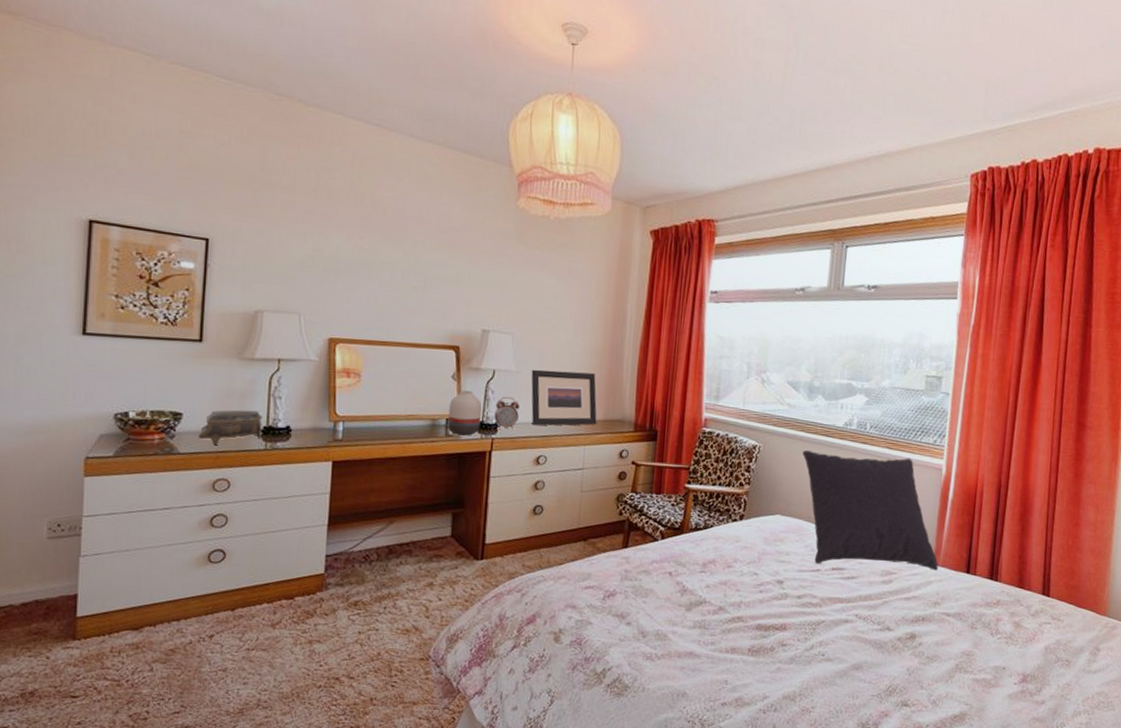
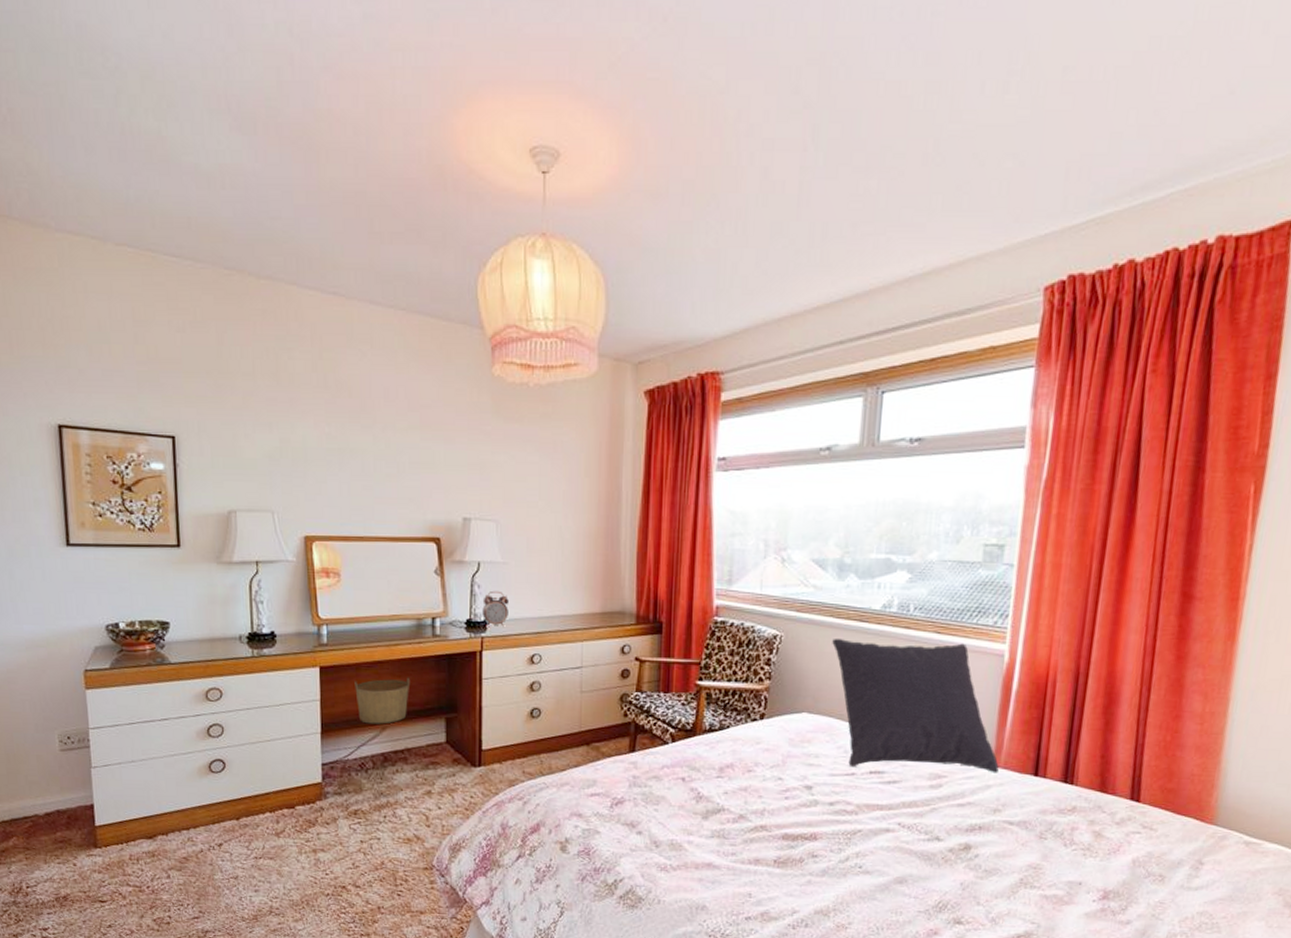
jewelry box: present [198,409,263,446] -> none [187,616,248,655]
basket: none [365,473,421,518] -> present [355,677,411,724]
vase: present [447,390,482,436] -> none [434,586,468,635]
picture frame: present [531,369,597,426] -> none [519,559,594,622]

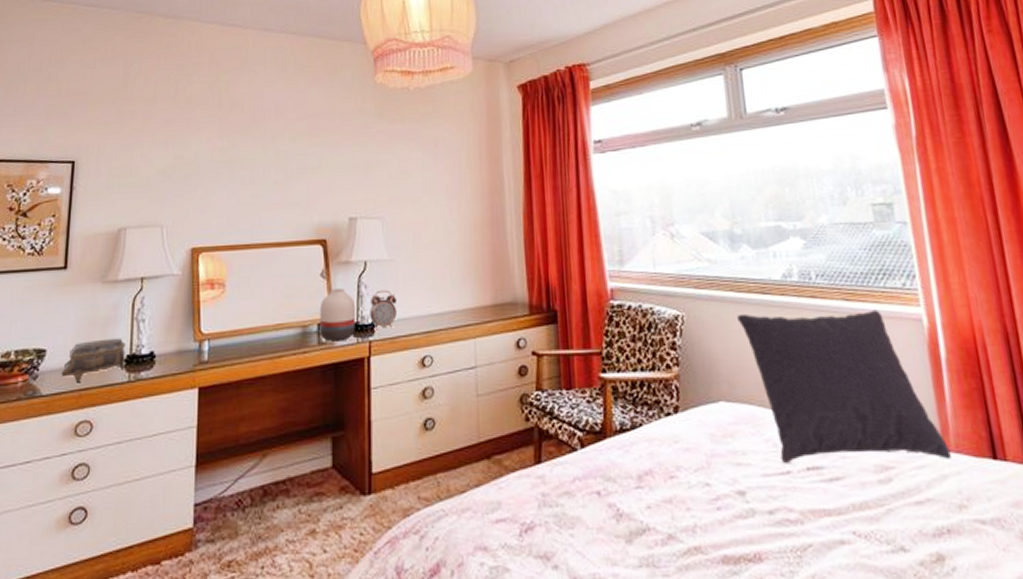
jewelry box: none [187,616,248,655] -> present [61,338,126,383]
basket: present [355,677,411,724] -> none [235,392,294,451]
vase: none [434,586,468,635] -> present [319,288,355,342]

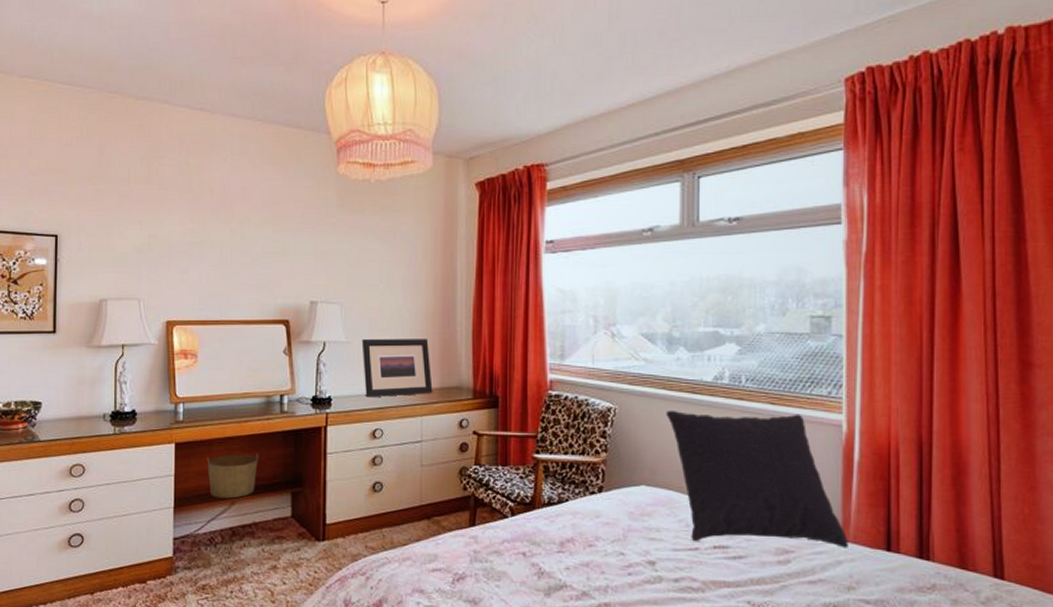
jewelry box: present [61,338,126,383] -> none [56,396,110,432]
basket: none [235,392,294,451] -> present [207,452,259,499]
vase: present [319,288,355,342] -> none [282,365,314,411]
alarm clock: present [370,289,397,329] -> none [327,368,352,403]
picture frame: none [406,251,485,321] -> present [361,338,433,398]

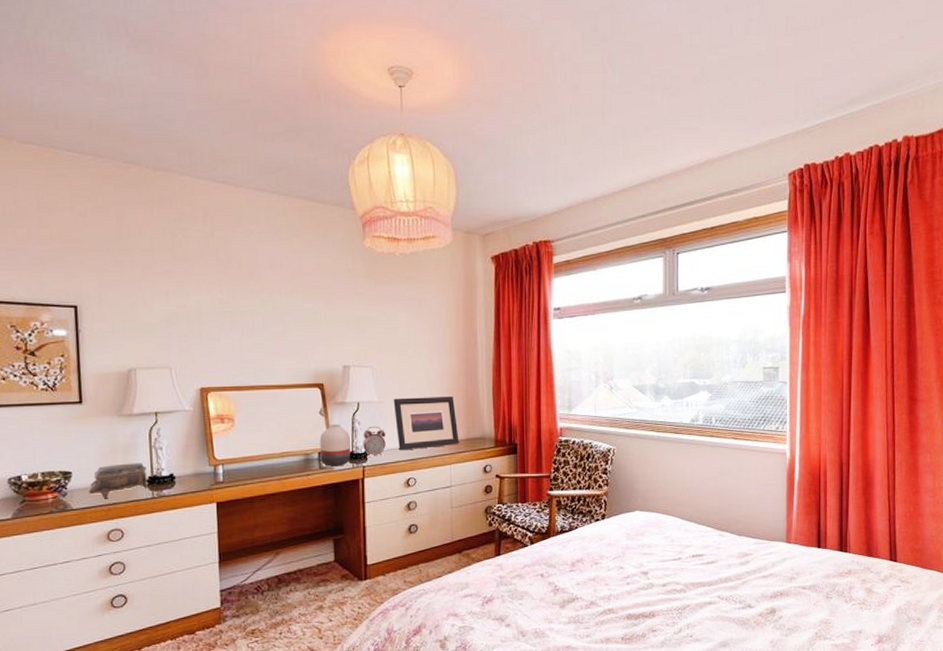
jewelry box: none [56,396,110,432] -> present [89,463,148,499]
basket: present [207,452,259,499] -> none [249,506,301,550]
vase: none [282,365,314,411] -> present [319,424,351,467]
alarm clock: none [327,368,352,403] -> present [363,426,386,457]
cushion: present [666,410,848,548] -> none [655,446,791,552]

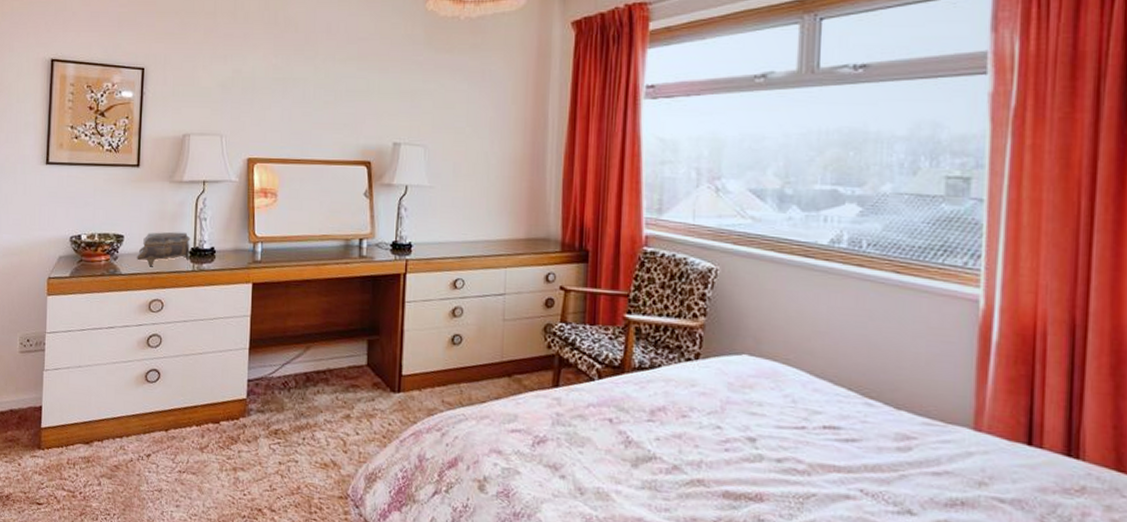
vase: present [319,424,351,467] -> none [361,208,395,257]
alarm clock: present [363,426,386,457] -> none [408,214,434,250]
picture frame: present [393,396,459,451] -> none [445,183,519,246]

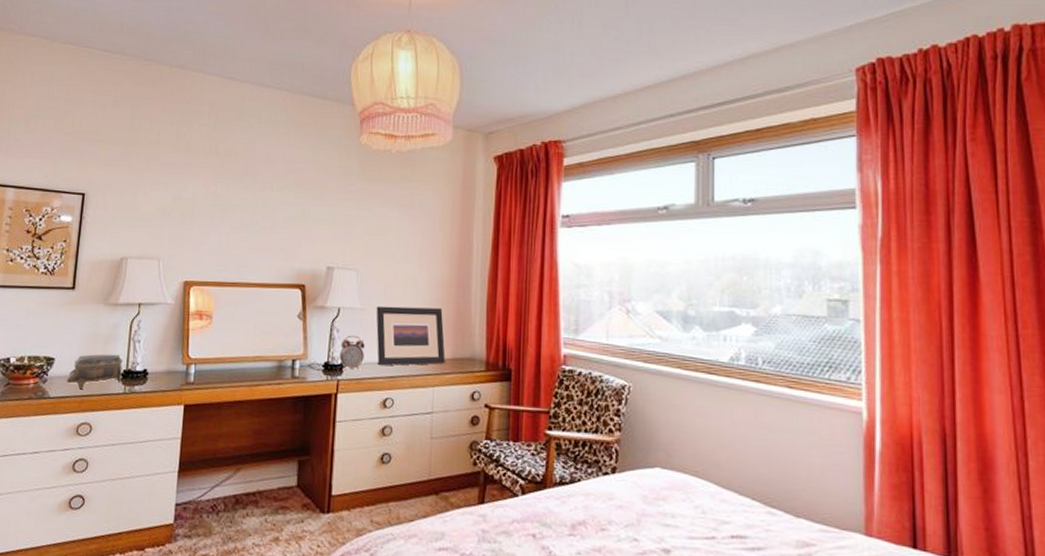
alarm clock: none [408,214,434,250] -> present [339,335,365,370]
picture frame: none [445,183,519,246] -> present [376,305,446,366]

